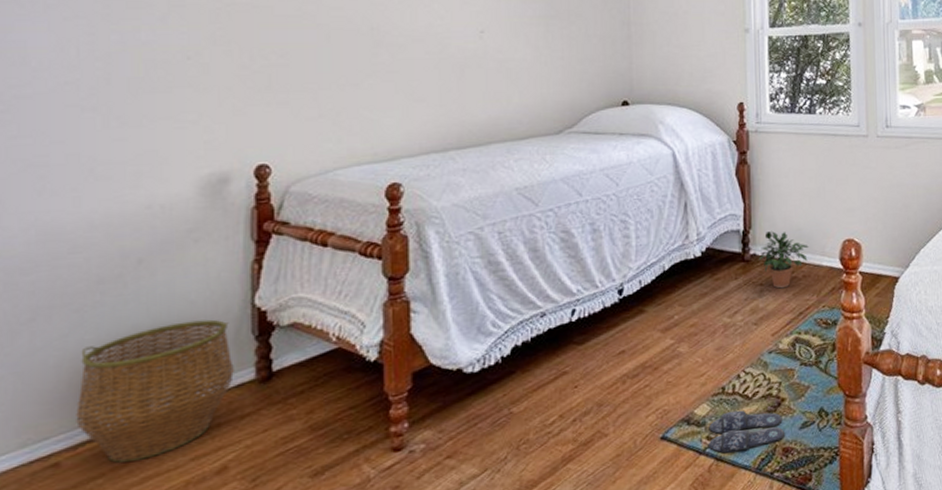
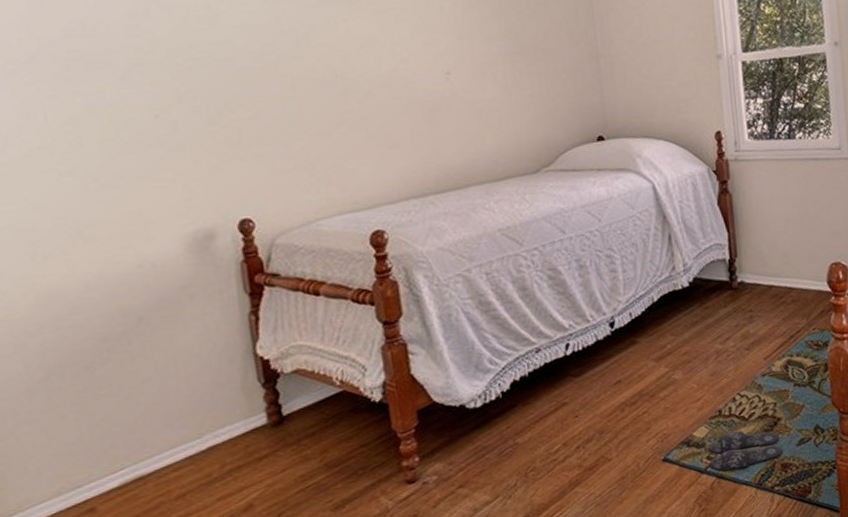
basket: present [76,319,234,463] -> none [98,370,247,506]
potted plant: present [759,230,809,289] -> none [747,257,796,314]

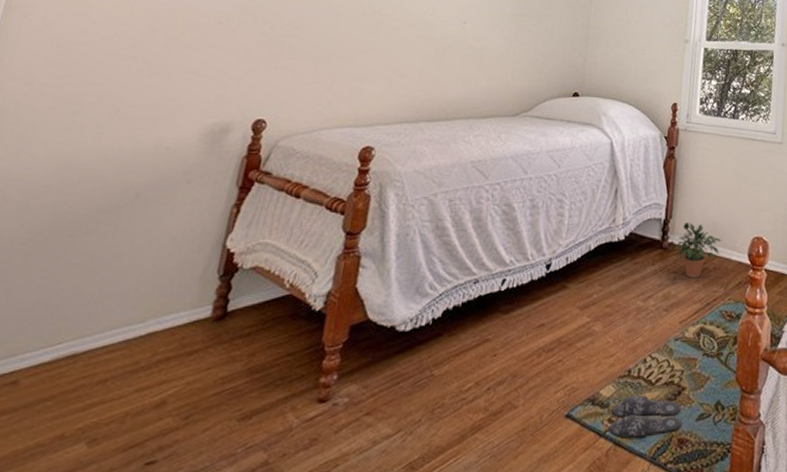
potted plant: none [747,257,796,314] -> present [676,222,721,278]

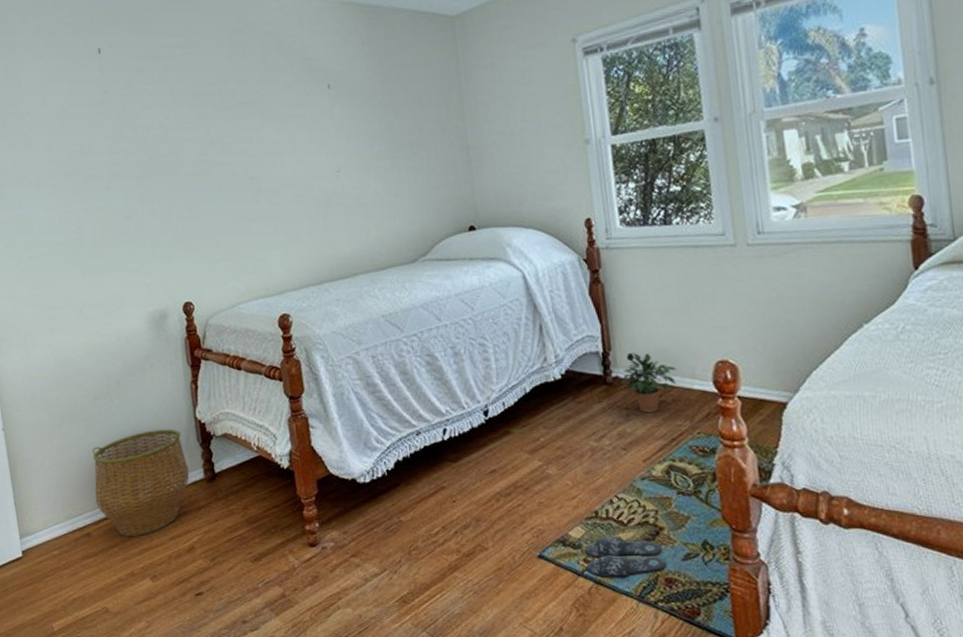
basket: none [43,256,200,387] -> present [92,429,190,537]

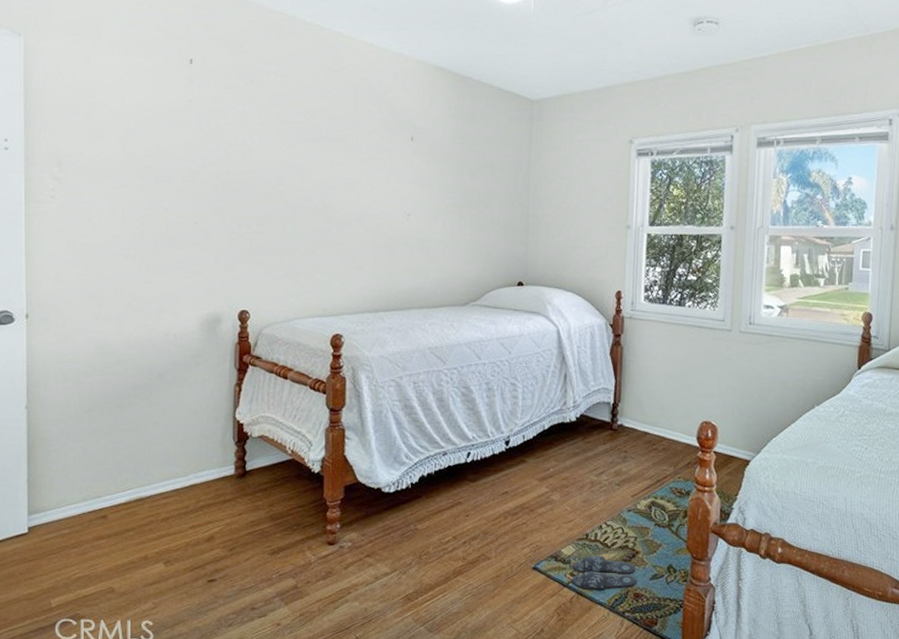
basket: present [92,429,190,537] -> none [117,424,220,522]
potted plant: present [622,352,676,413] -> none [626,406,670,457]

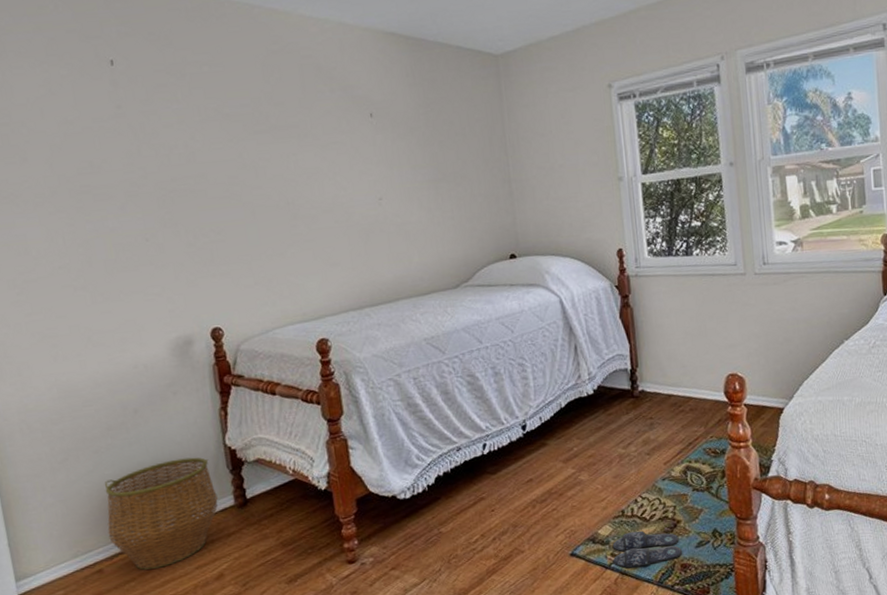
basket: none [117,424,220,522] -> present [104,457,218,570]

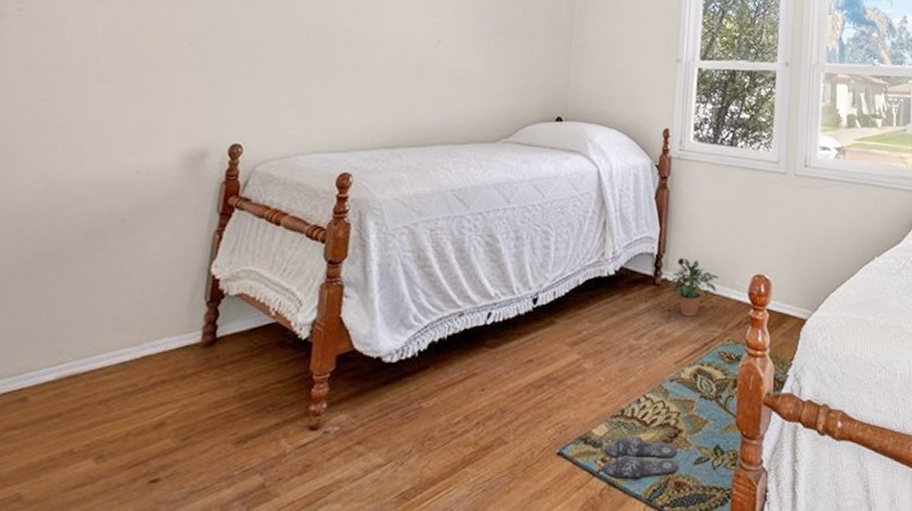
basket: present [104,457,218,570] -> none [46,280,187,405]
potted plant: none [647,368,694,422] -> present [670,257,719,317]

